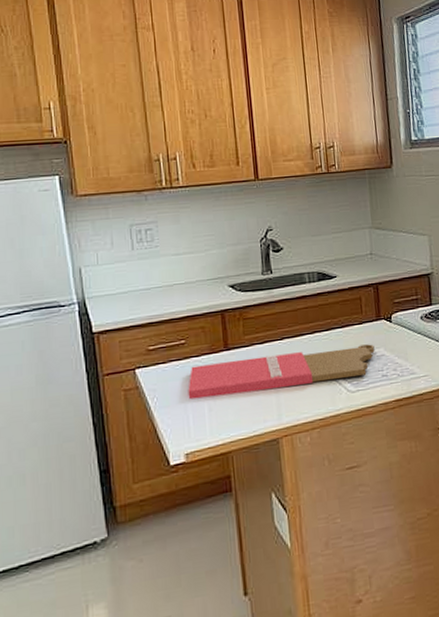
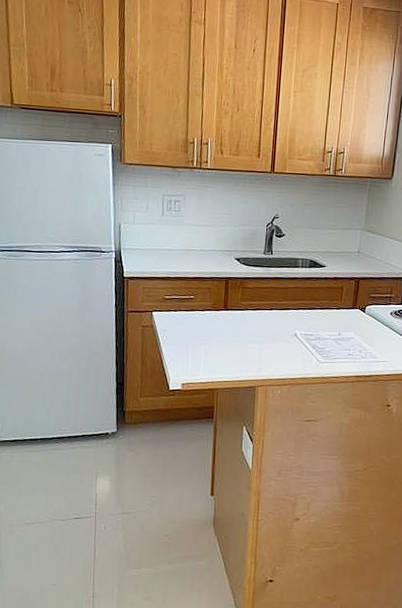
cutting board: present [188,344,375,400] -> none [190,318,346,351]

